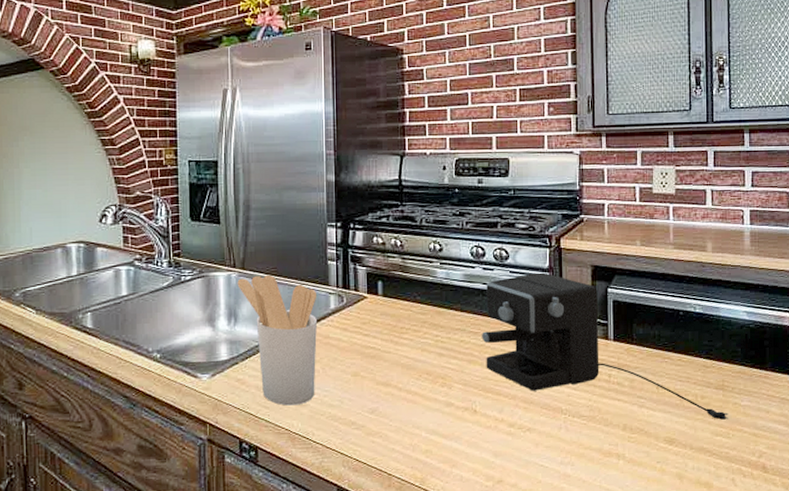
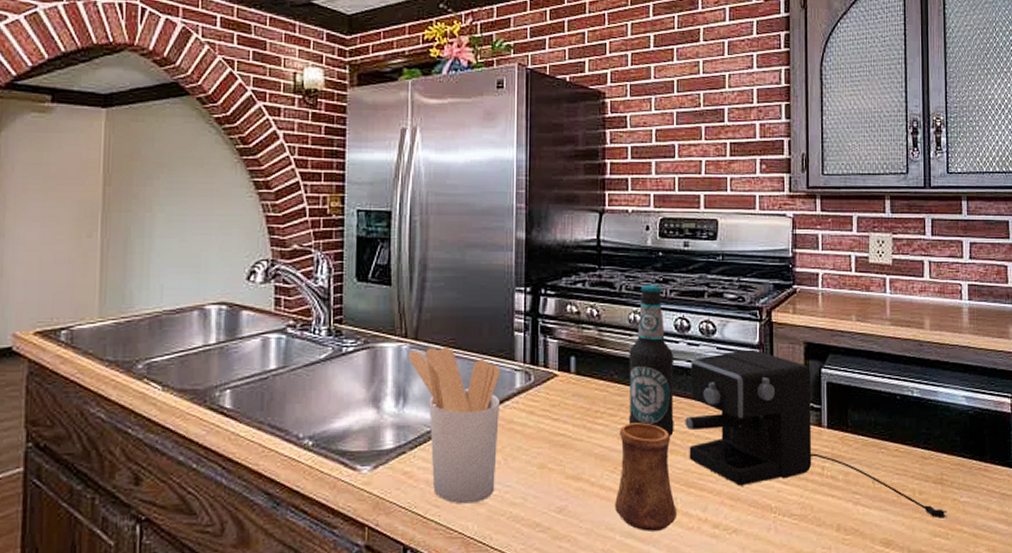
cup: none [420,337,475,429] -> present [615,422,676,531]
bottle: none [430,217,472,349] -> present [628,284,674,436]

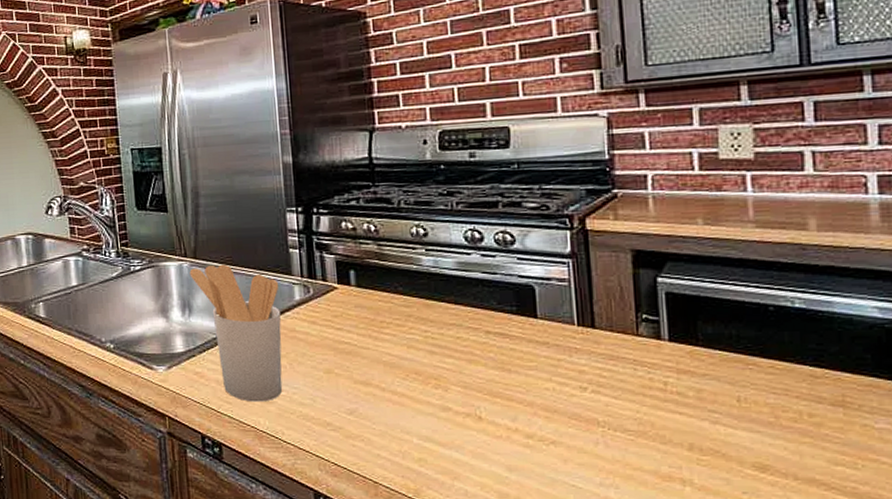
cup: present [615,422,676,531] -> none [409,333,481,437]
bottle: present [628,284,674,436] -> none [413,197,472,347]
coffee maker: present [685,349,947,519] -> none [484,259,854,445]

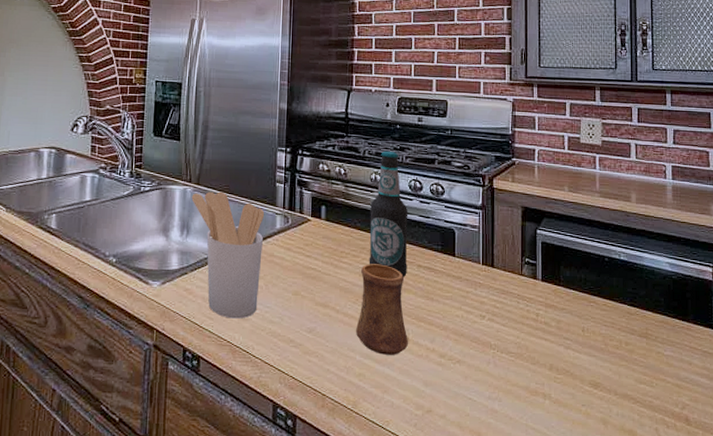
cup: none [409,333,481,437] -> present [356,264,408,355]
bottle: none [413,197,472,347] -> present [369,150,409,277]

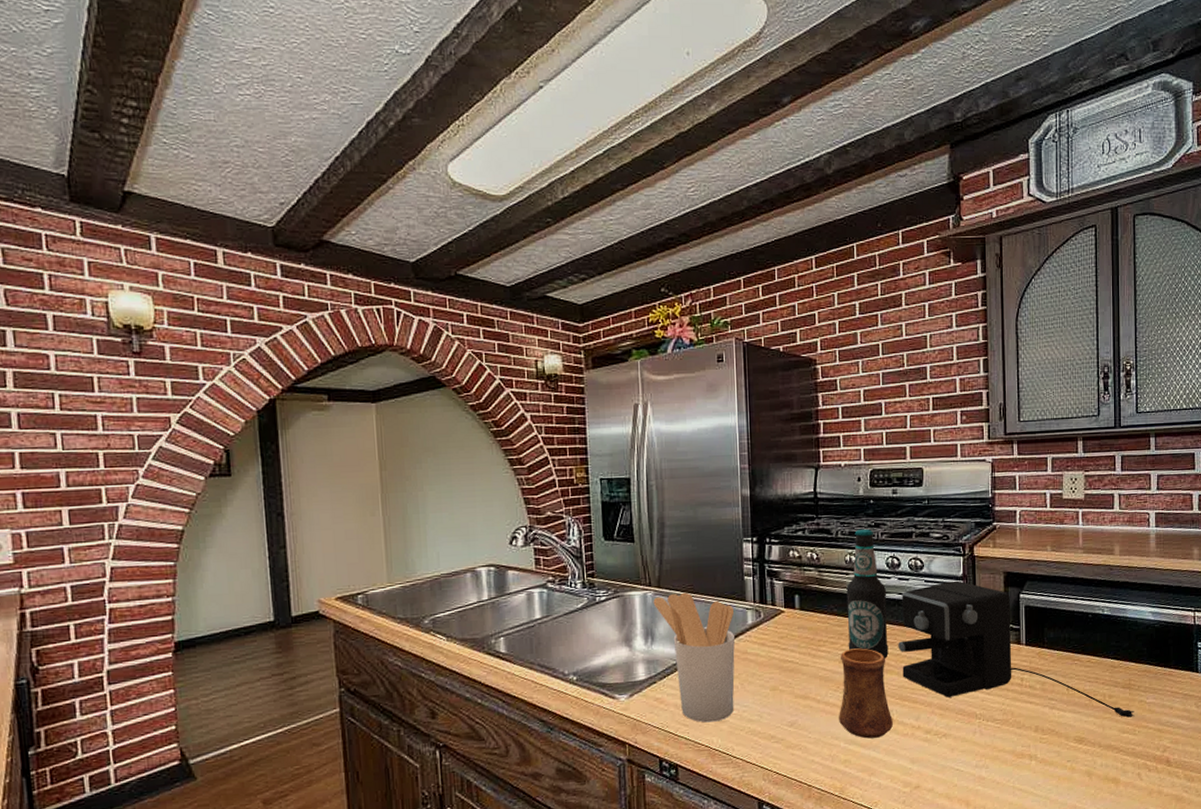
coffee maker: none [417,209,652,368] -> present [898,580,1135,718]

